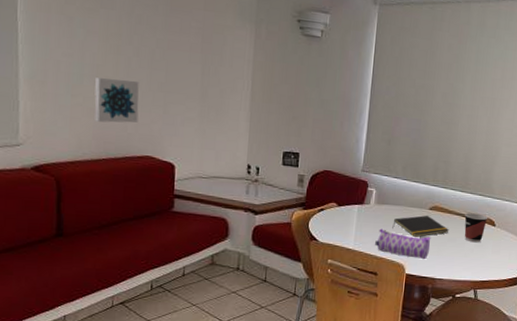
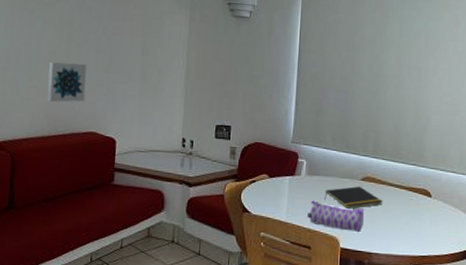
cup: present [464,213,488,243] -> none [398,183,423,215]

